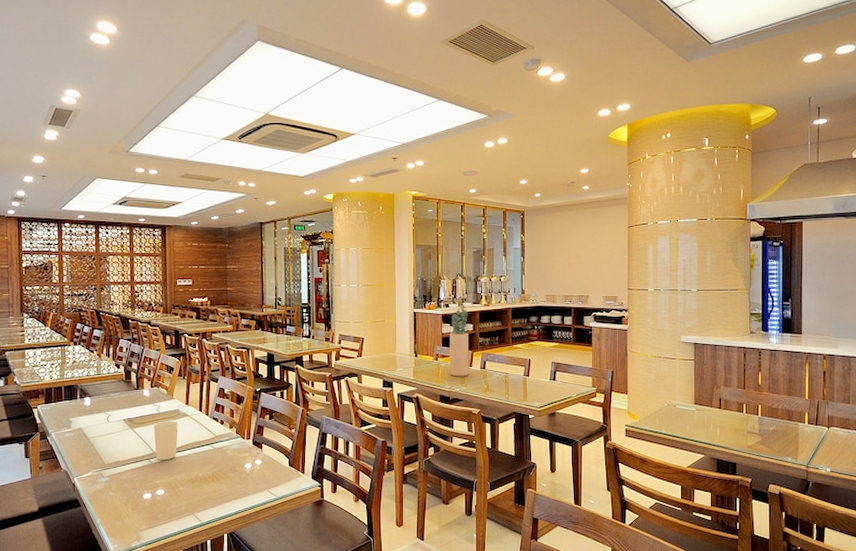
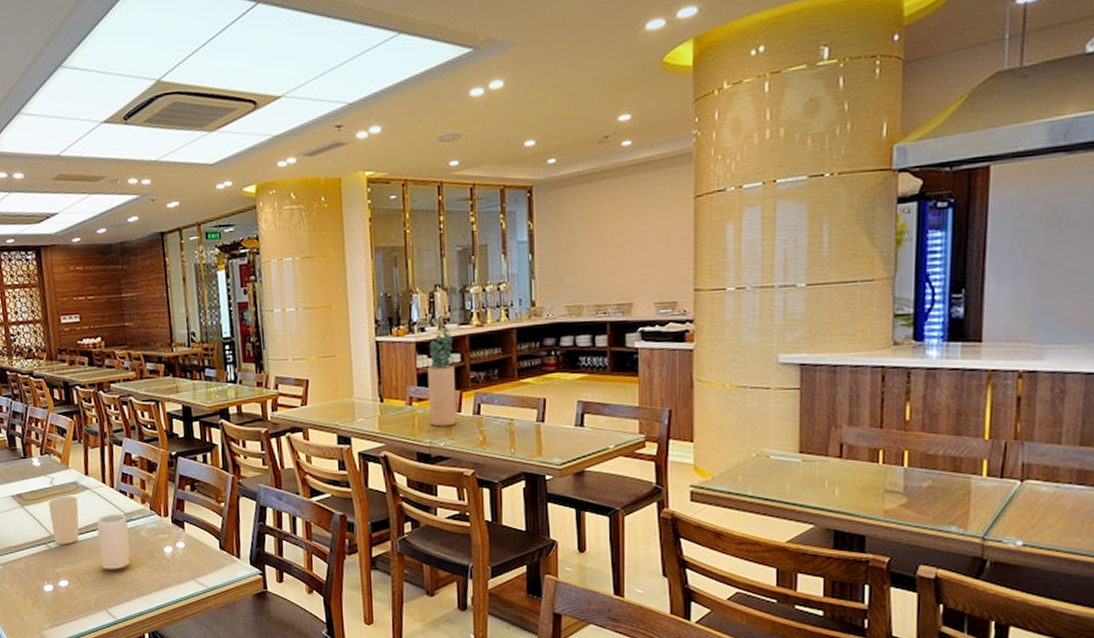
cup: none [192,436,218,481] -> present [96,513,131,569]

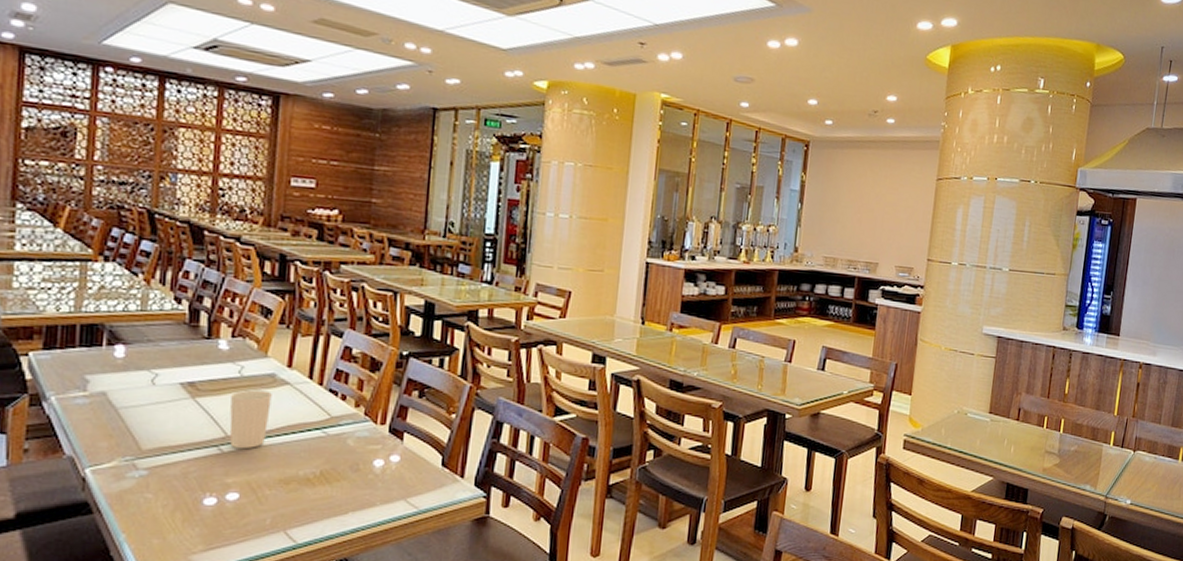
cup: present [96,513,131,569] -> none [287,415,333,482]
vase: present [427,325,456,427] -> none [687,256,721,357]

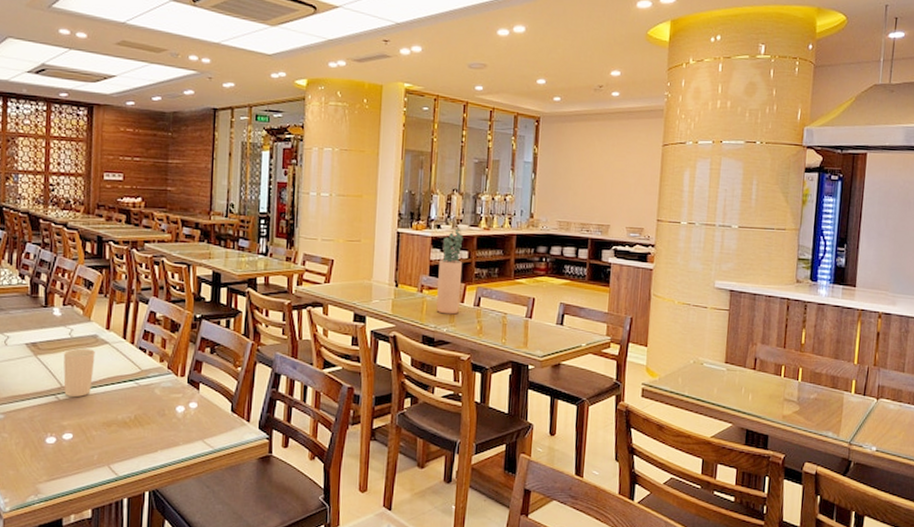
vase: none [687,256,721,357] -> present [436,225,464,315]

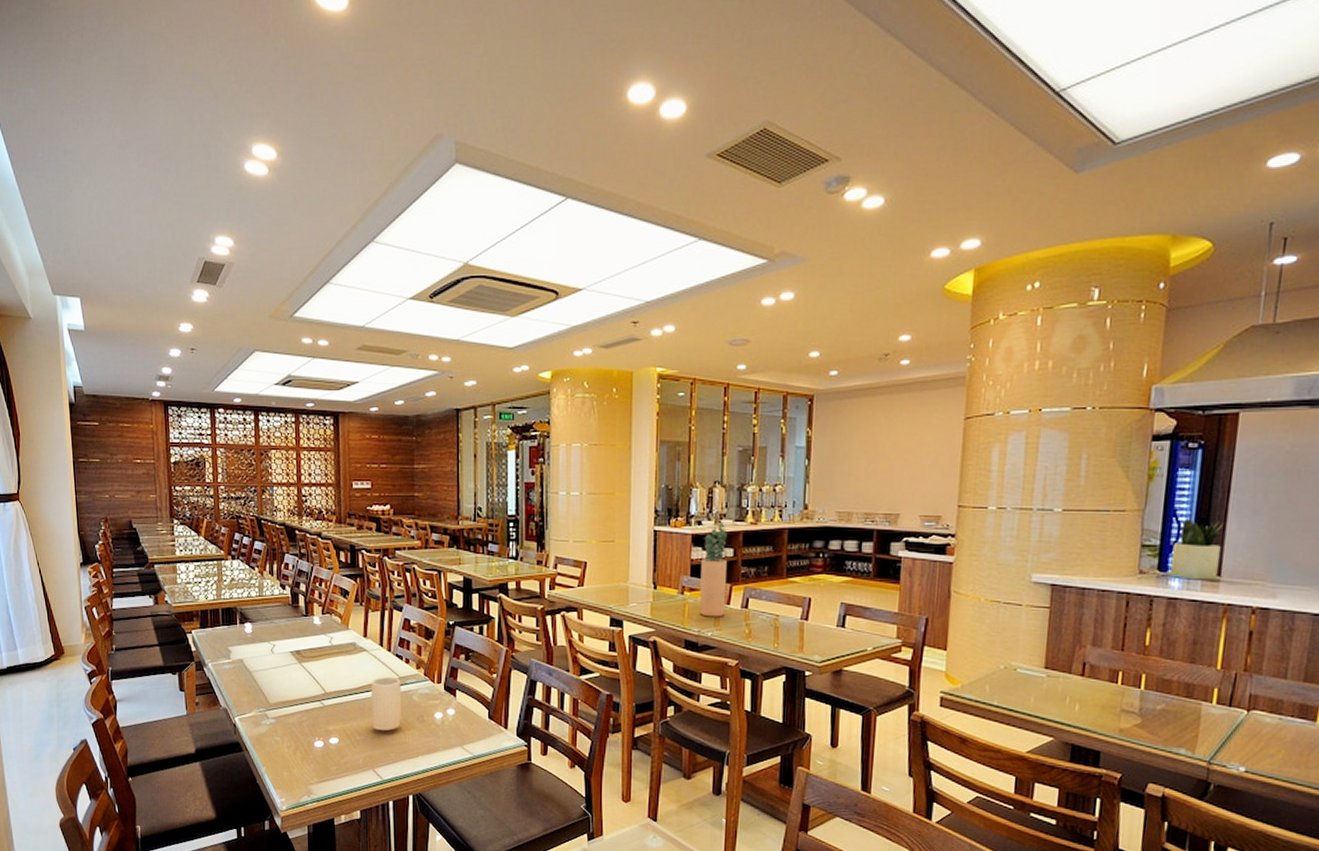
cup: present [63,348,95,398] -> none [325,656,355,704]
cup: none [109,369,144,425] -> present [371,676,402,730]
planter: none [816,238,858,291] -> present [1166,519,1224,582]

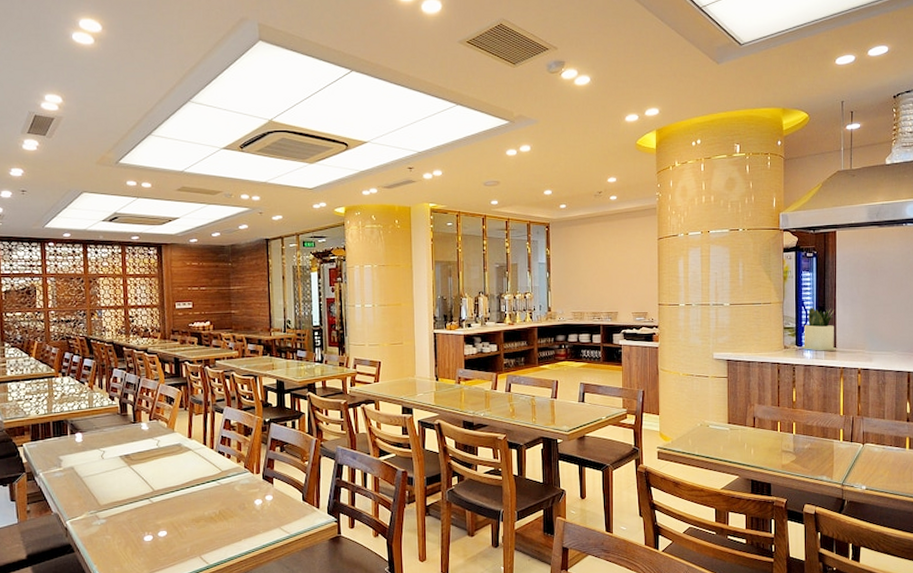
cup: present [371,676,402,730] -> none [196,471,225,520]
vase: present [699,520,728,618] -> none [472,322,493,401]

